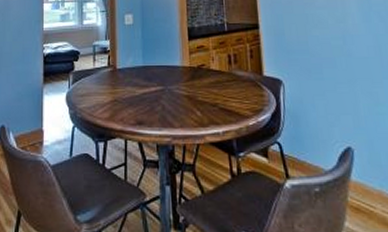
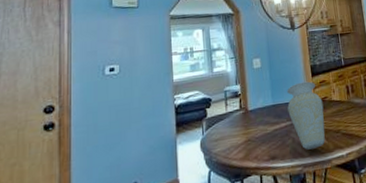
vase: none [159,45,200,120] -> present [287,81,325,150]

